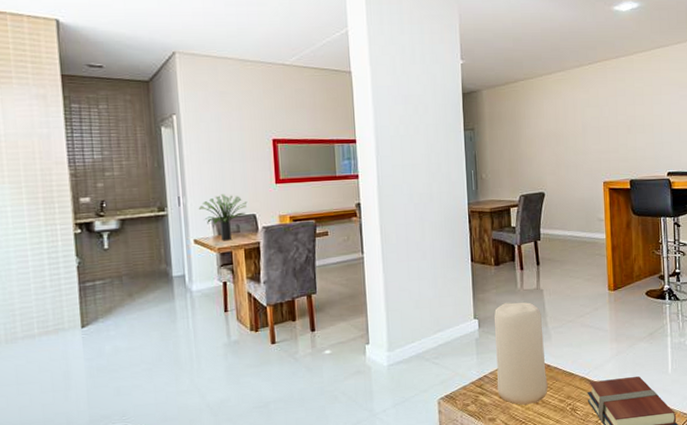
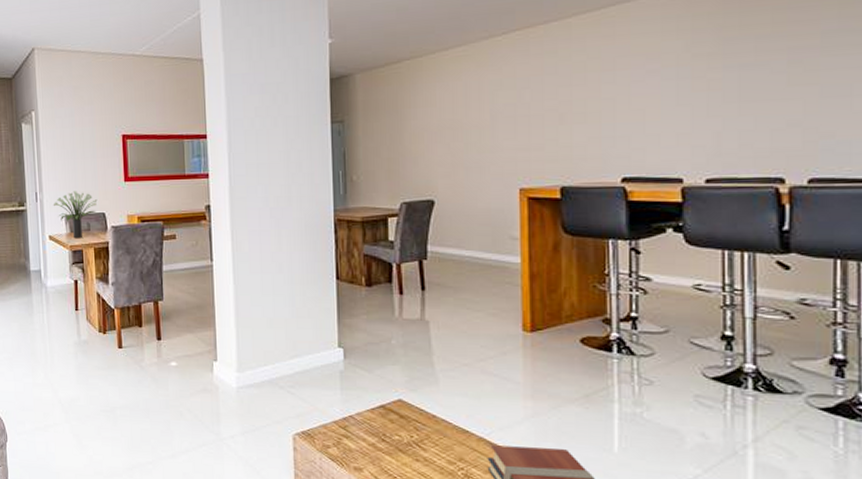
candle: present [494,302,548,405] -> none [363,333,433,460]

